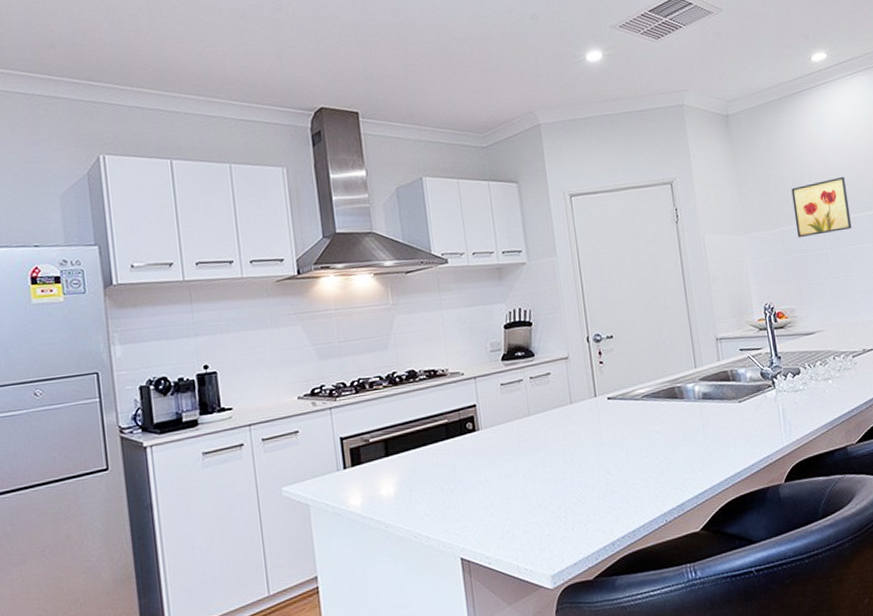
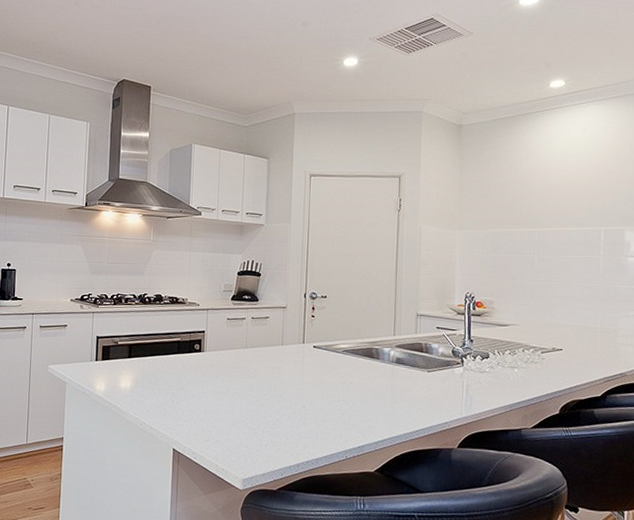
wall art: present [791,176,852,238] -> none [507,192,563,241]

